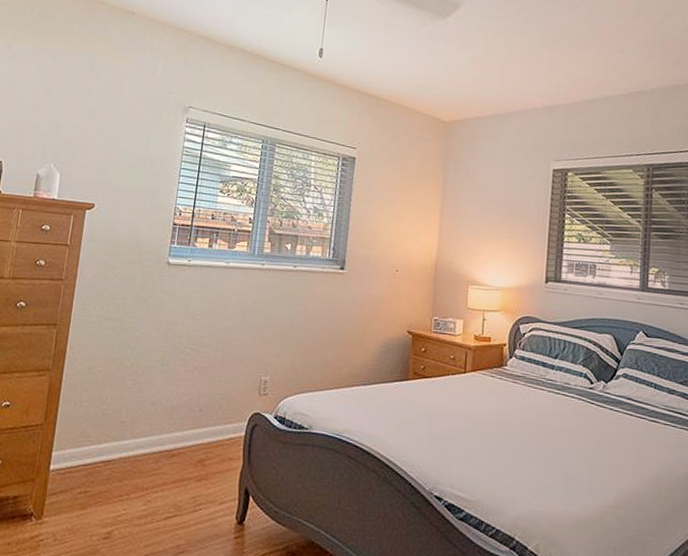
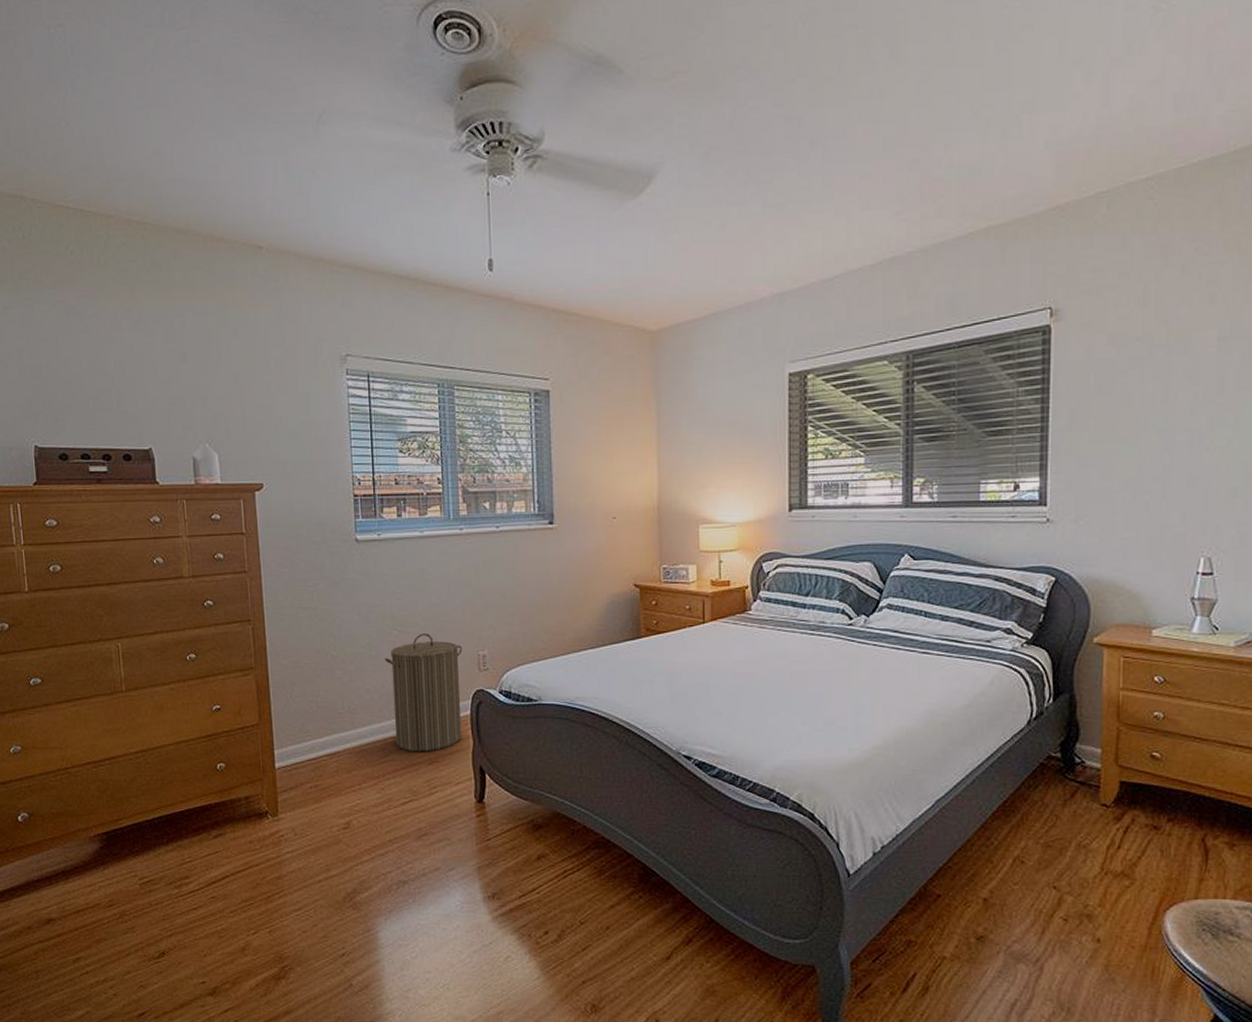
laundry hamper: none [170,354,248,468] -> present [384,633,463,752]

